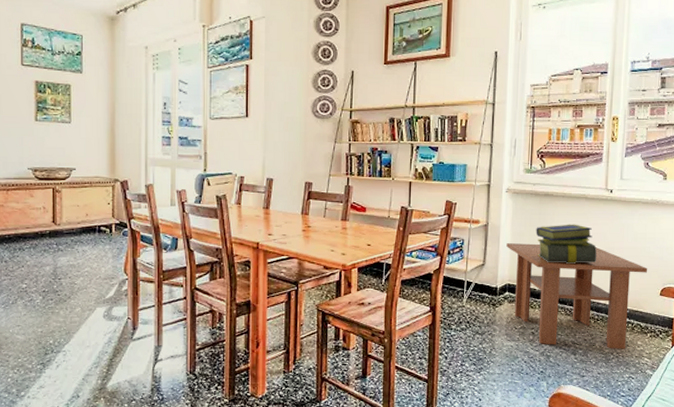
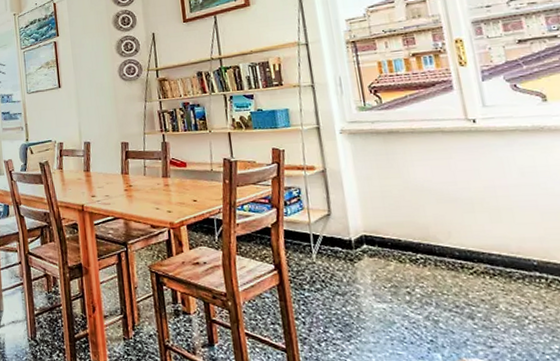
coffee table: present [506,243,647,349] -> none [352,187,550,312]
stack of books: present [536,224,597,263] -> none [385,162,475,208]

